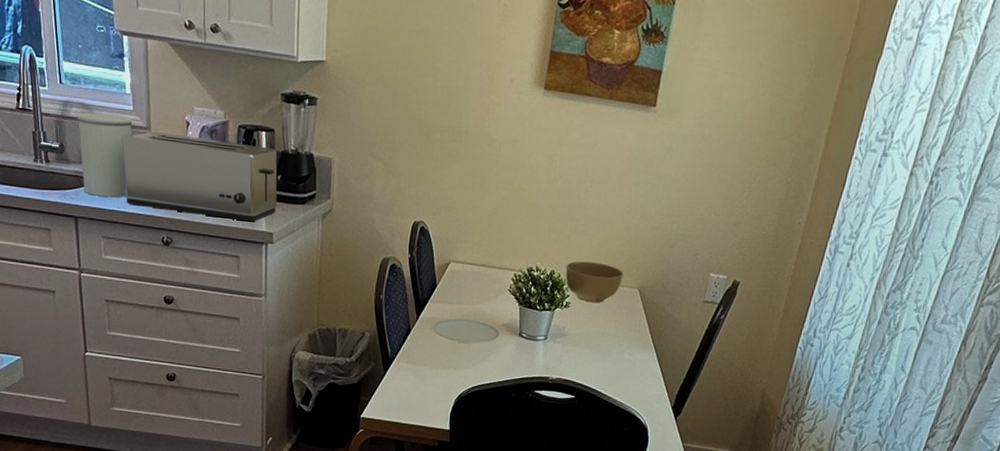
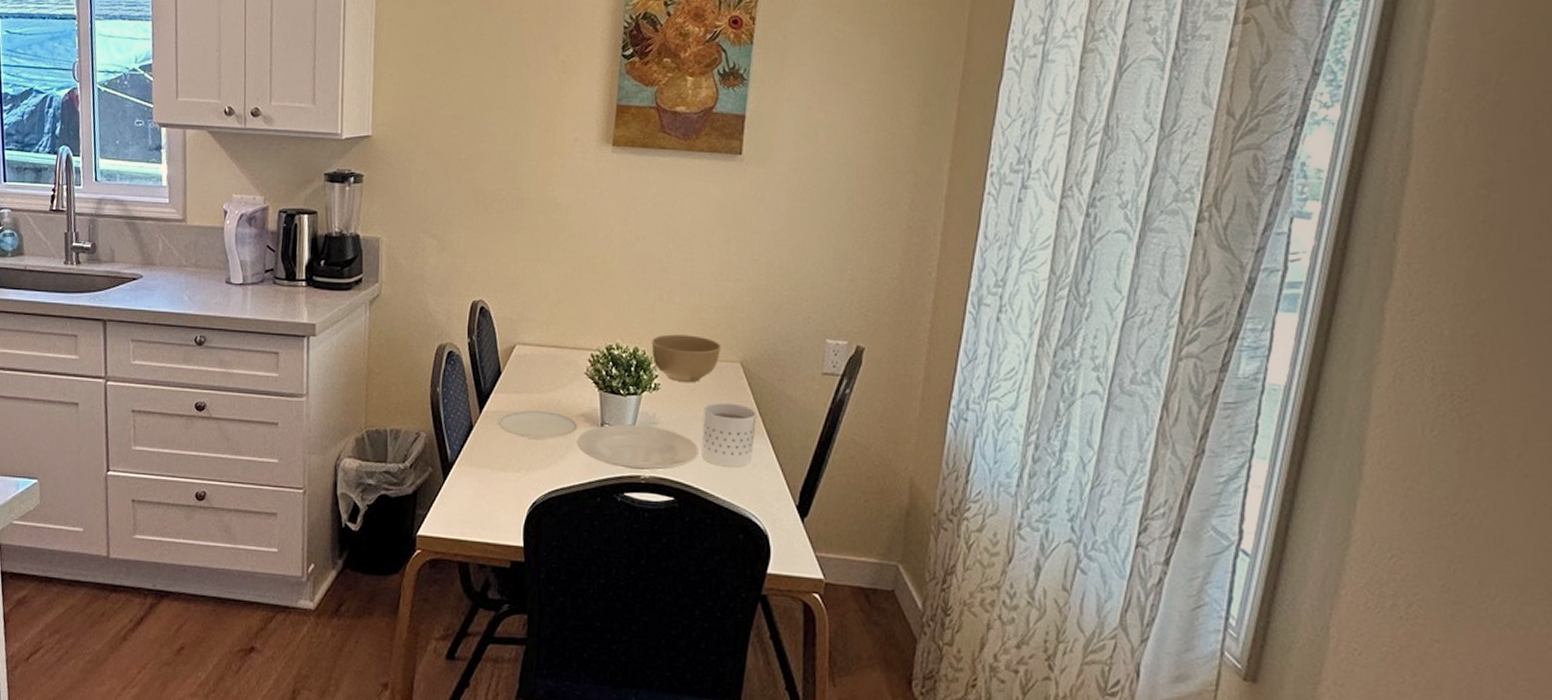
canister: present [76,112,132,198] -> none [110,208,167,297]
toaster: present [121,132,278,222] -> none [155,224,321,314]
plate: none [498,334,598,373] -> present [577,424,699,471]
mug: none [600,320,648,375] -> present [701,402,757,469]

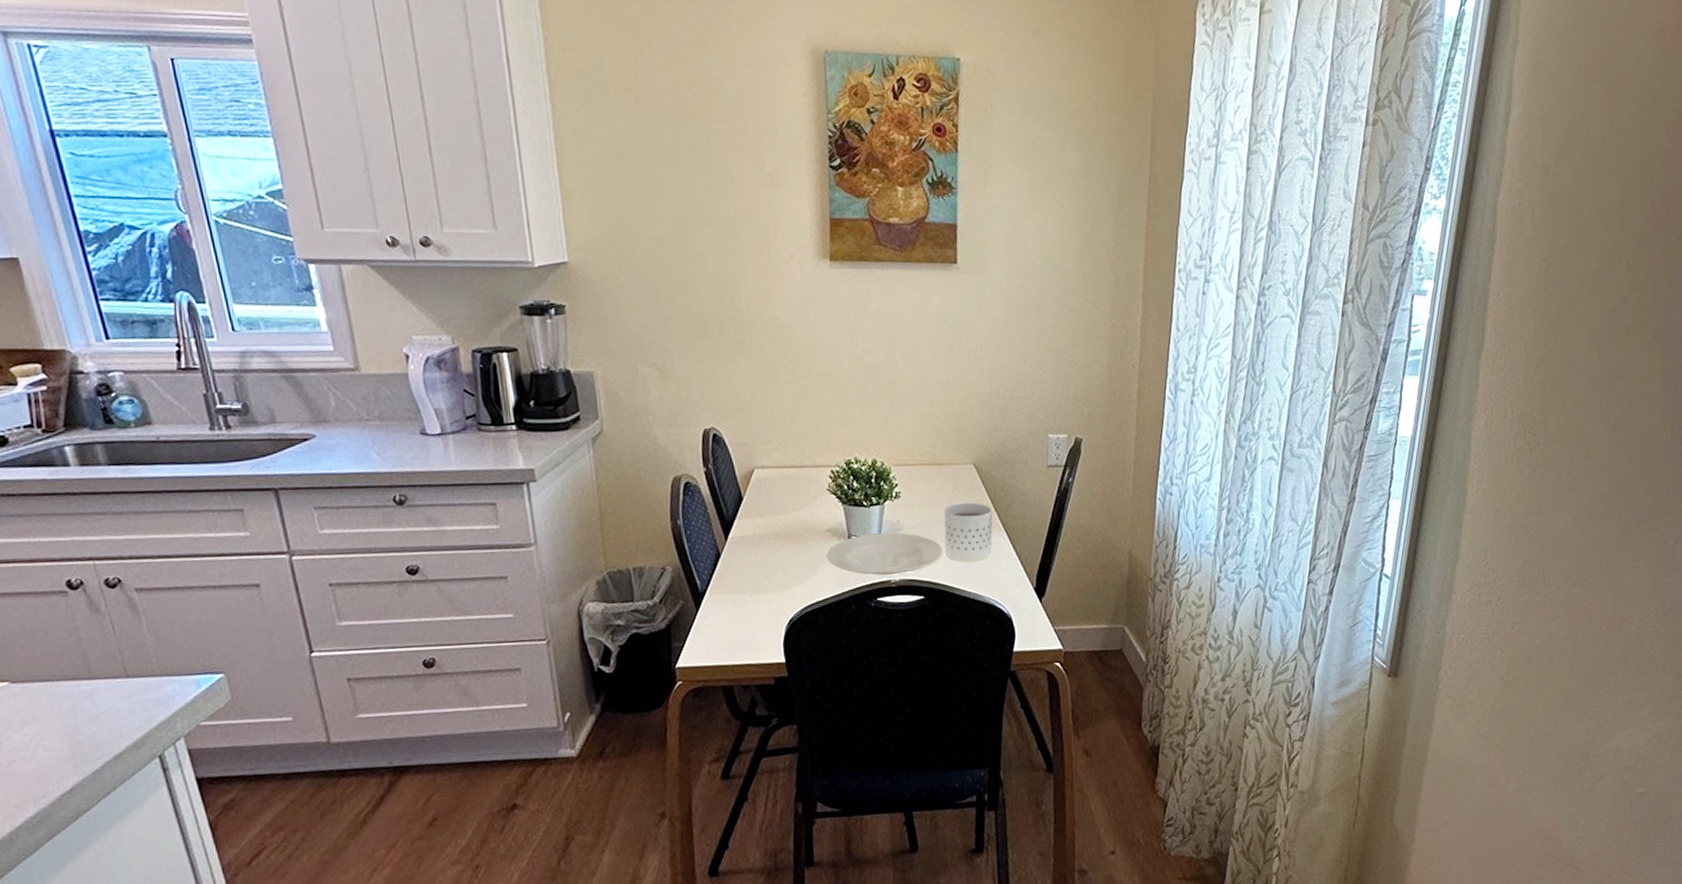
plate: present [498,410,579,439] -> none [745,530,827,559]
bowl: present [651,334,722,383] -> none [888,442,955,488]

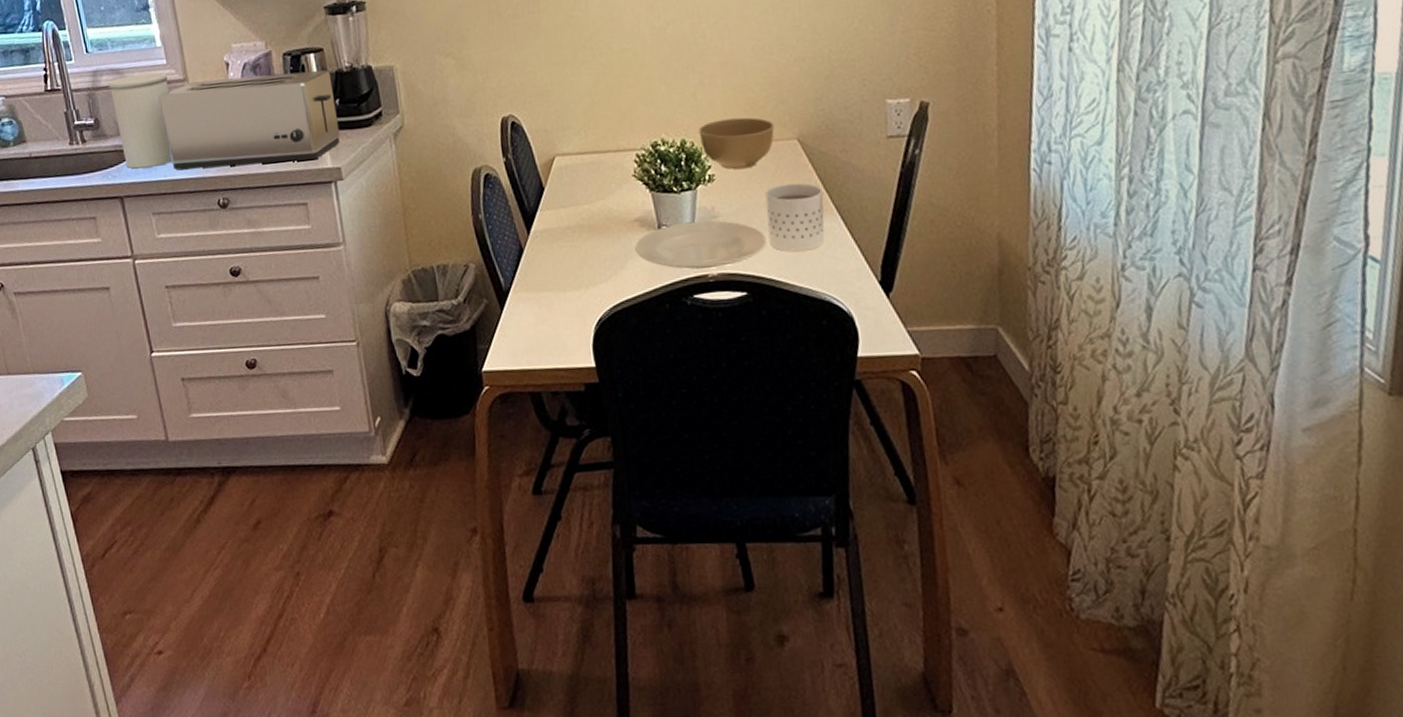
canister: none [259,358,339,460] -> present [107,72,172,169]
toaster: none [323,370,534,464] -> present [158,70,340,170]
bowl: none [888,442,955,488] -> present [698,117,775,170]

